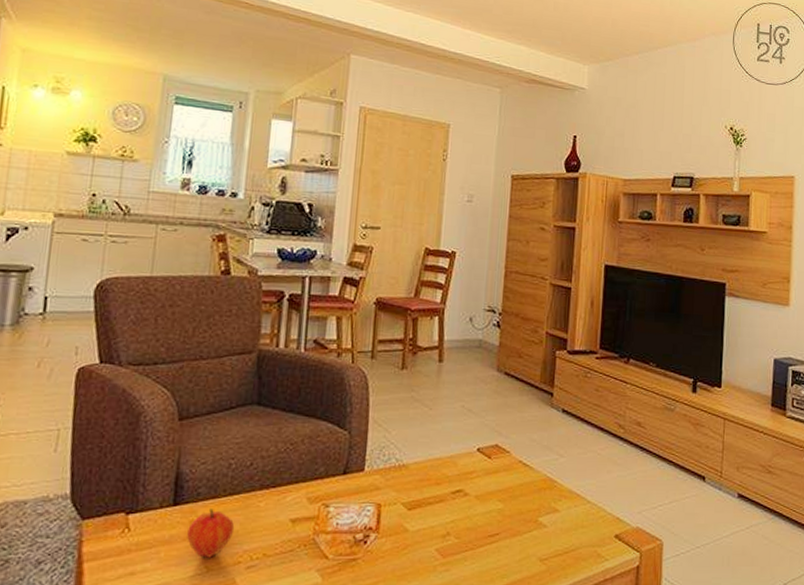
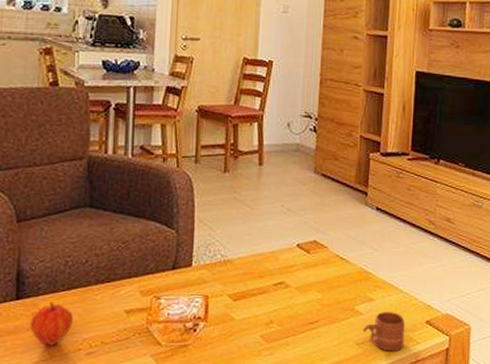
mug: none [546,523,593,569] -> present [362,311,406,352]

